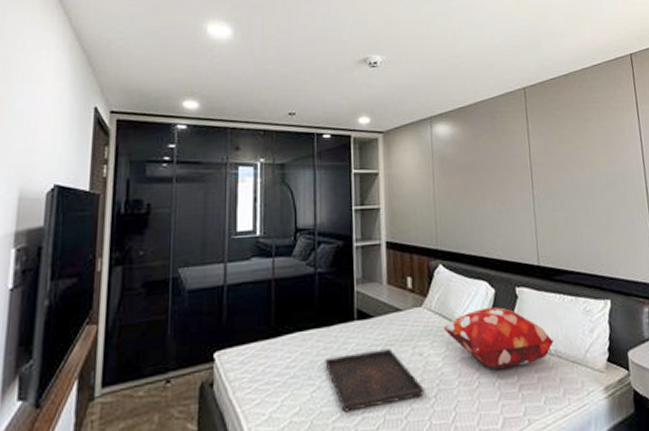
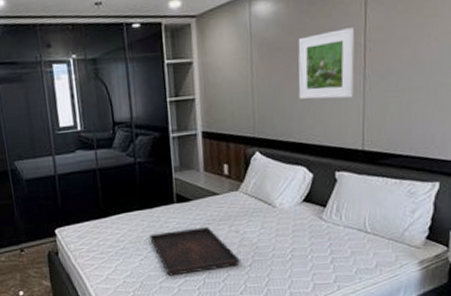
decorative pillow: present [444,307,554,369] -> none [260,190,371,244]
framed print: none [474,152,526,215] -> present [298,27,355,100]

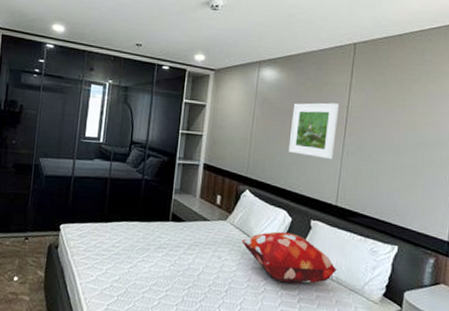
serving tray: present [149,227,240,276] -> none [142,245,218,290]
decorative pillow: none [260,190,371,244] -> present [242,231,337,284]

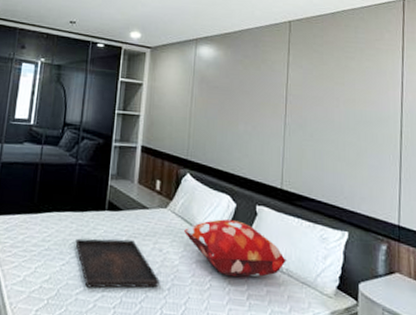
serving tray: none [142,245,218,290] -> present [75,238,160,288]
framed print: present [288,102,340,160] -> none [229,80,279,140]

